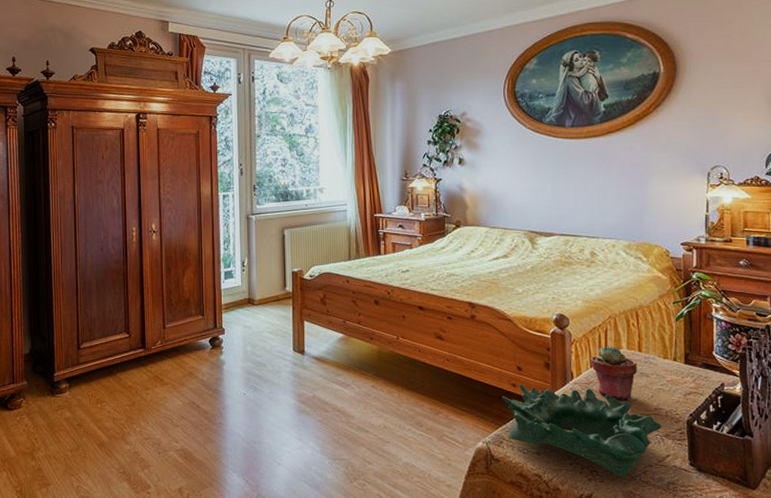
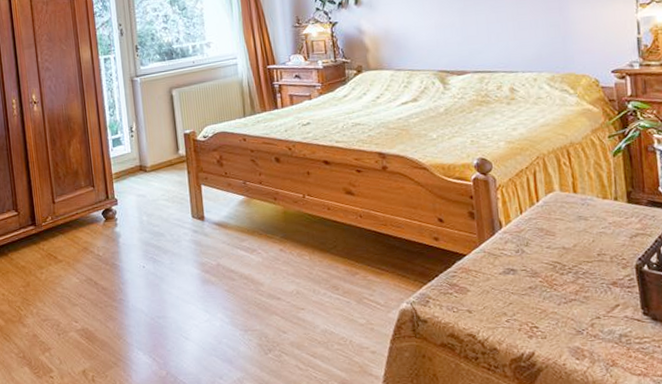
decorative bowl: present [502,383,662,479] -> none [424,236,608,334]
potted succulent: present [591,346,637,399] -> none [520,189,574,247]

